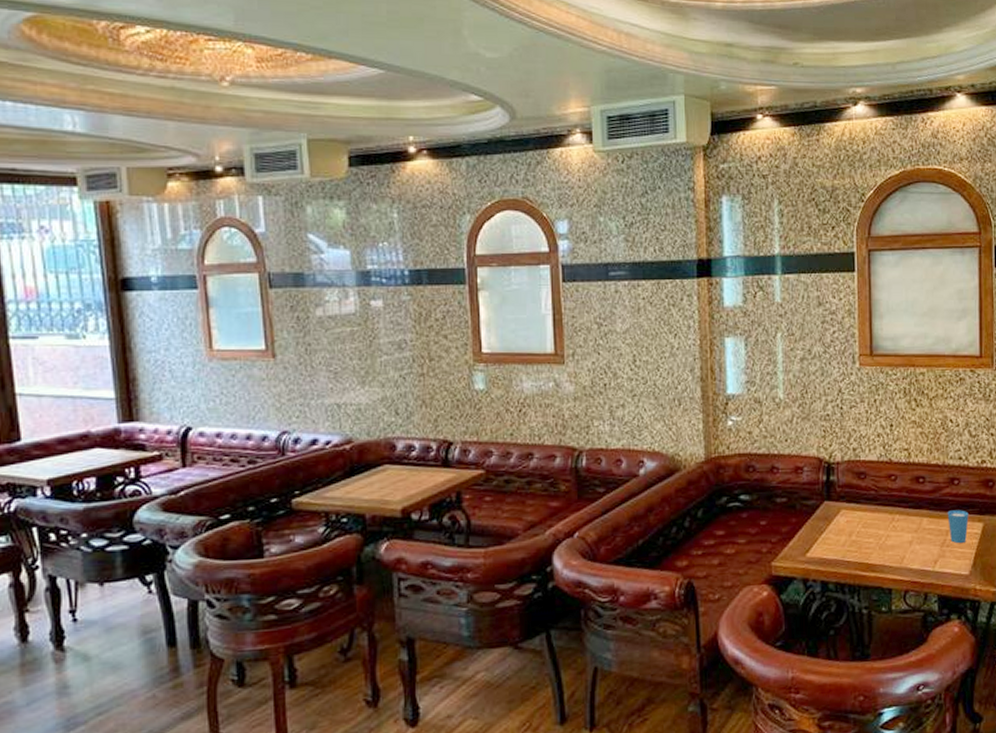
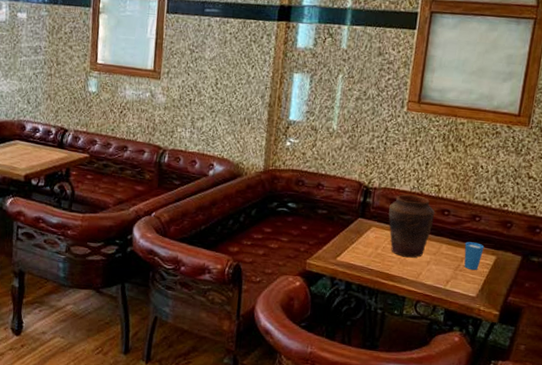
vase: none [857,464,909,540] -> present [388,194,435,258]

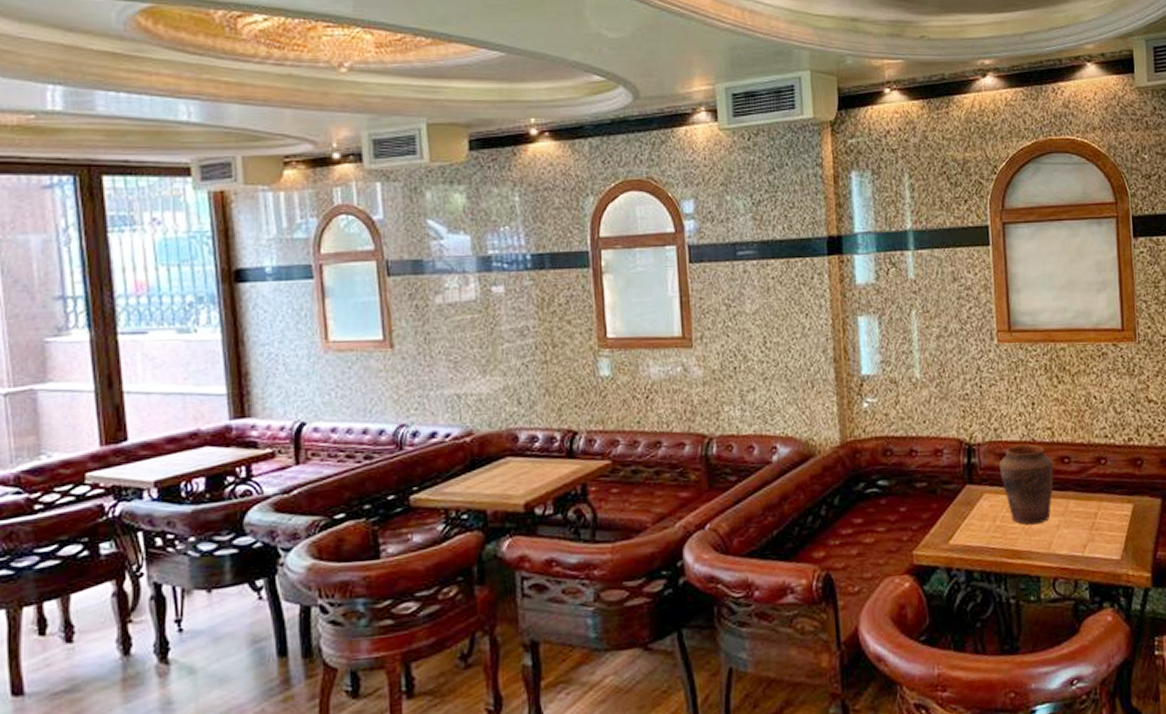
cup: present [464,241,484,271] -> none [1095,491,1118,527]

